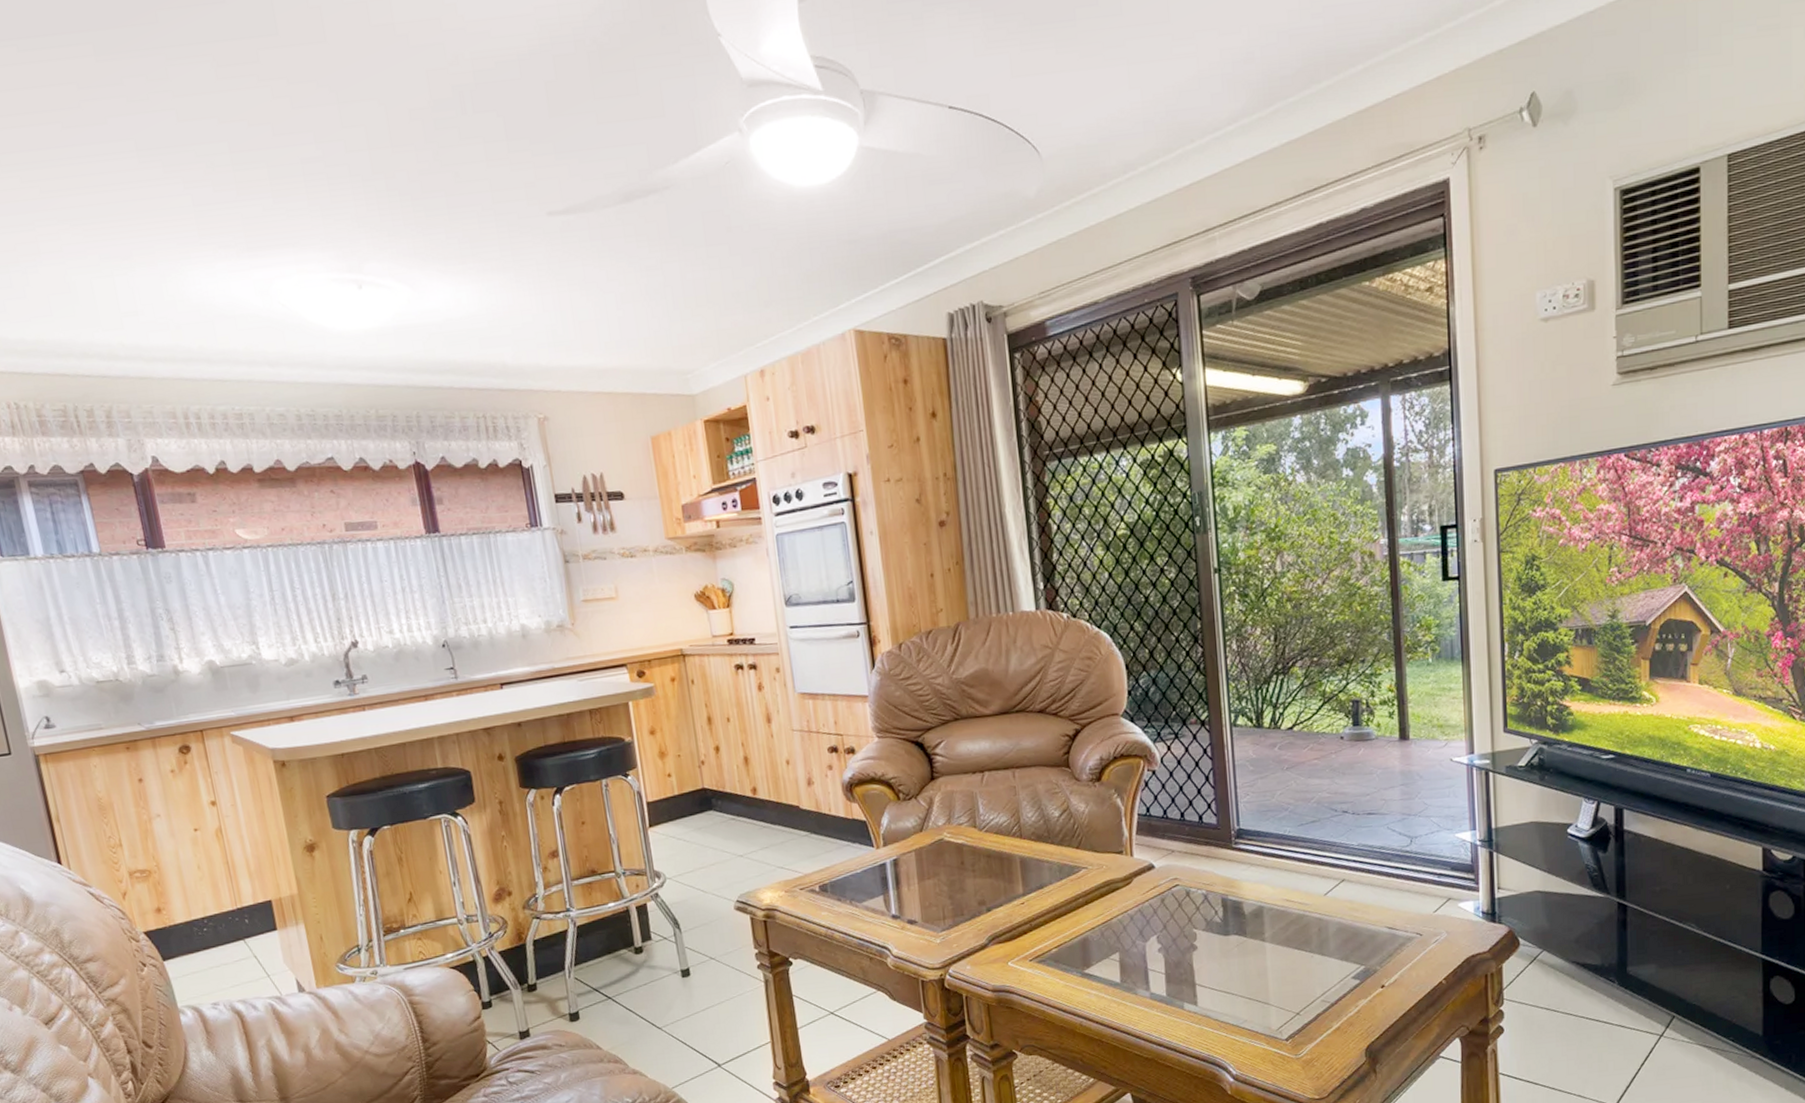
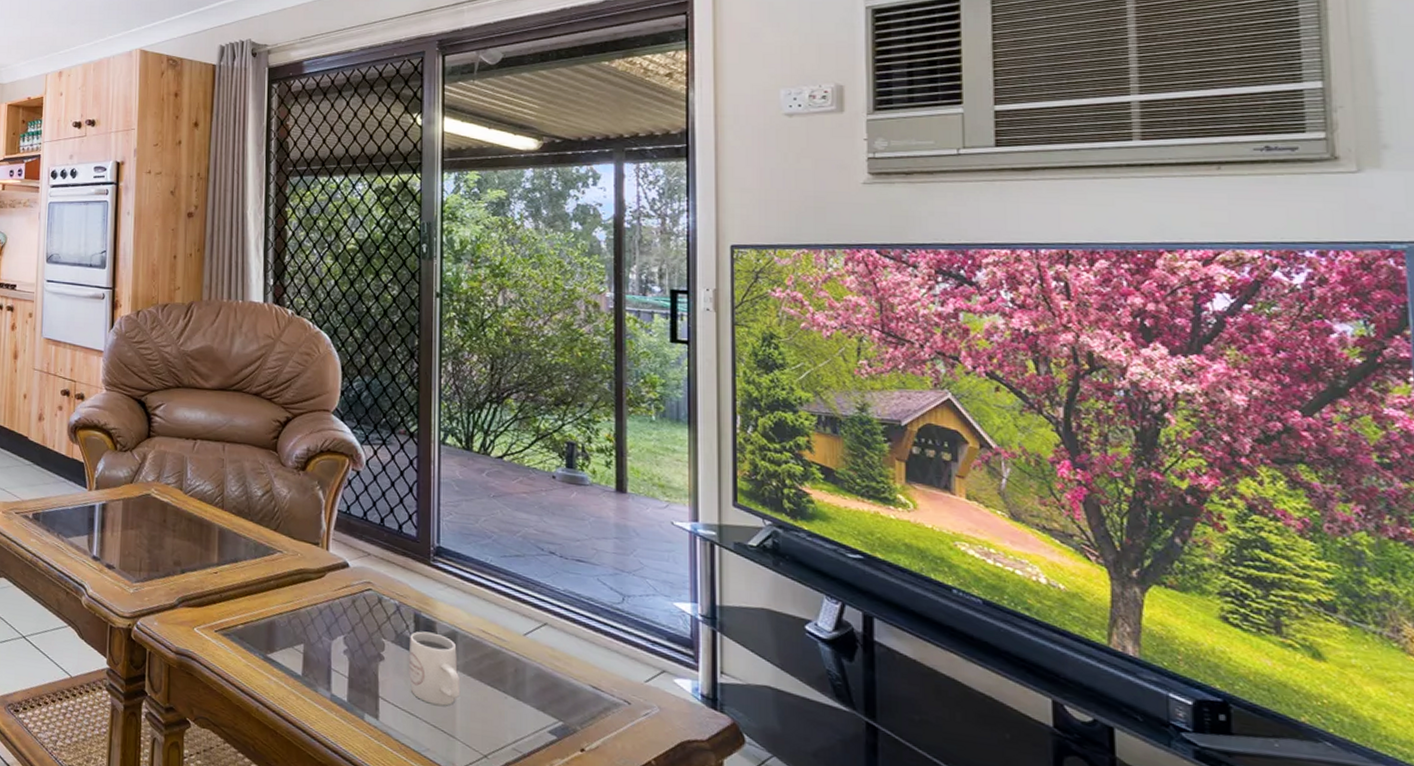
mug: none [1219,912,1271,979] -> present [409,631,461,706]

